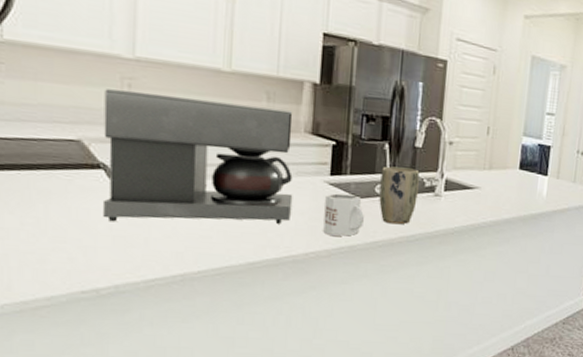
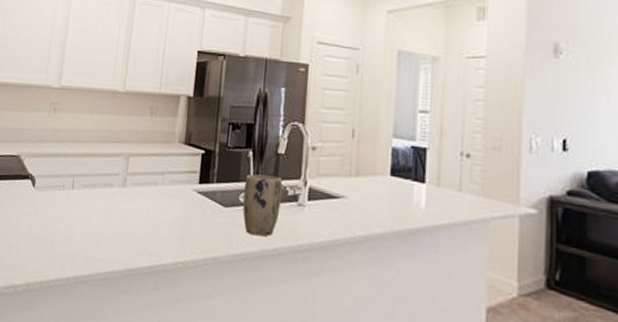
coffee maker: present [103,89,293,224] -> none [26,113,170,232]
mug: present [323,193,364,237] -> none [191,202,228,247]

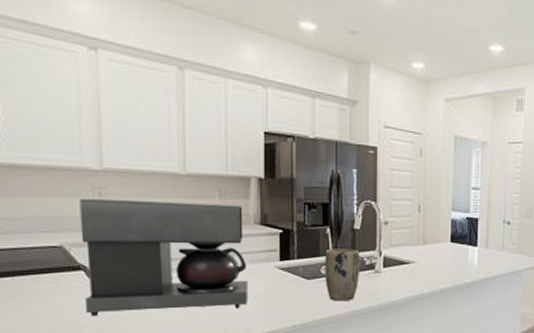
coffee maker: none [26,113,170,232] -> present [79,198,249,317]

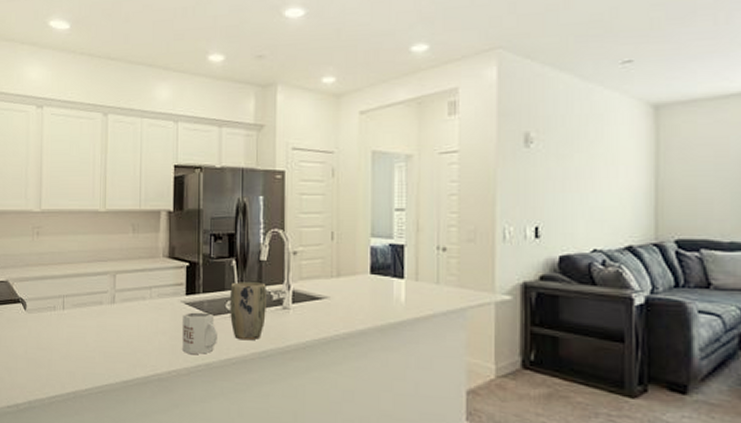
coffee maker: present [79,198,249,317] -> none [21,237,156,347]
mug: none [277,277,312,315] -> present [182,312,217,354]

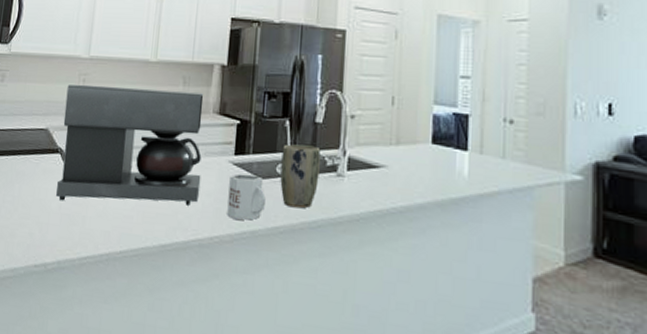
coffee maker: none [21,237,156,347] -> present [56,84,204,206]

